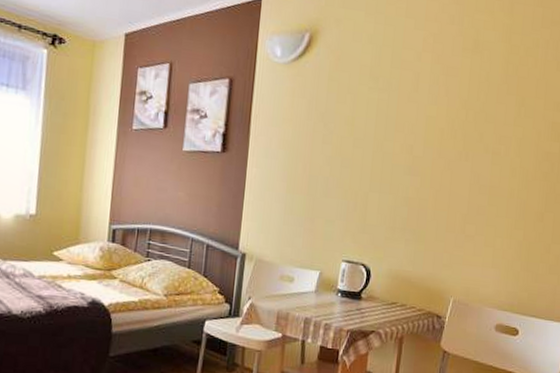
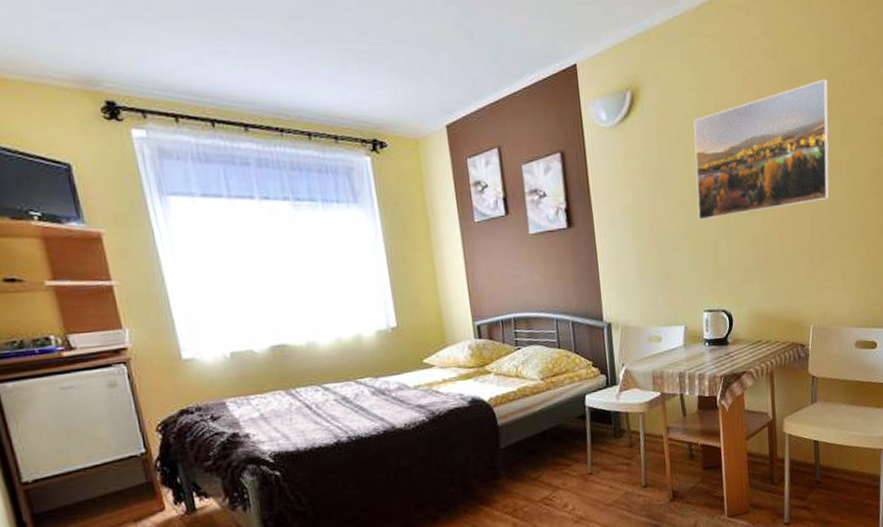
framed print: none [354,55,511,175] -> present [694,79,830,220]

